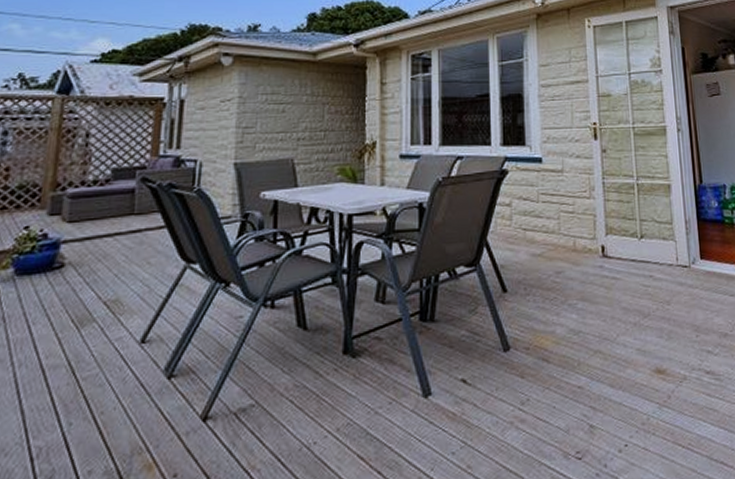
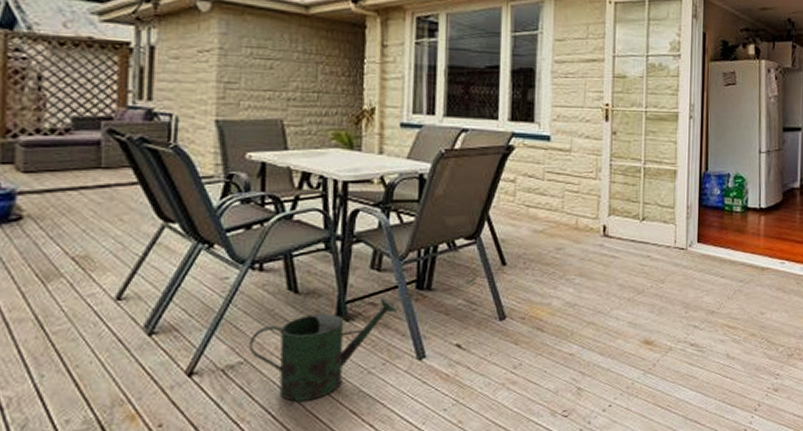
watering can: none [261,330,402,447] -> present [249,296,398,402]

